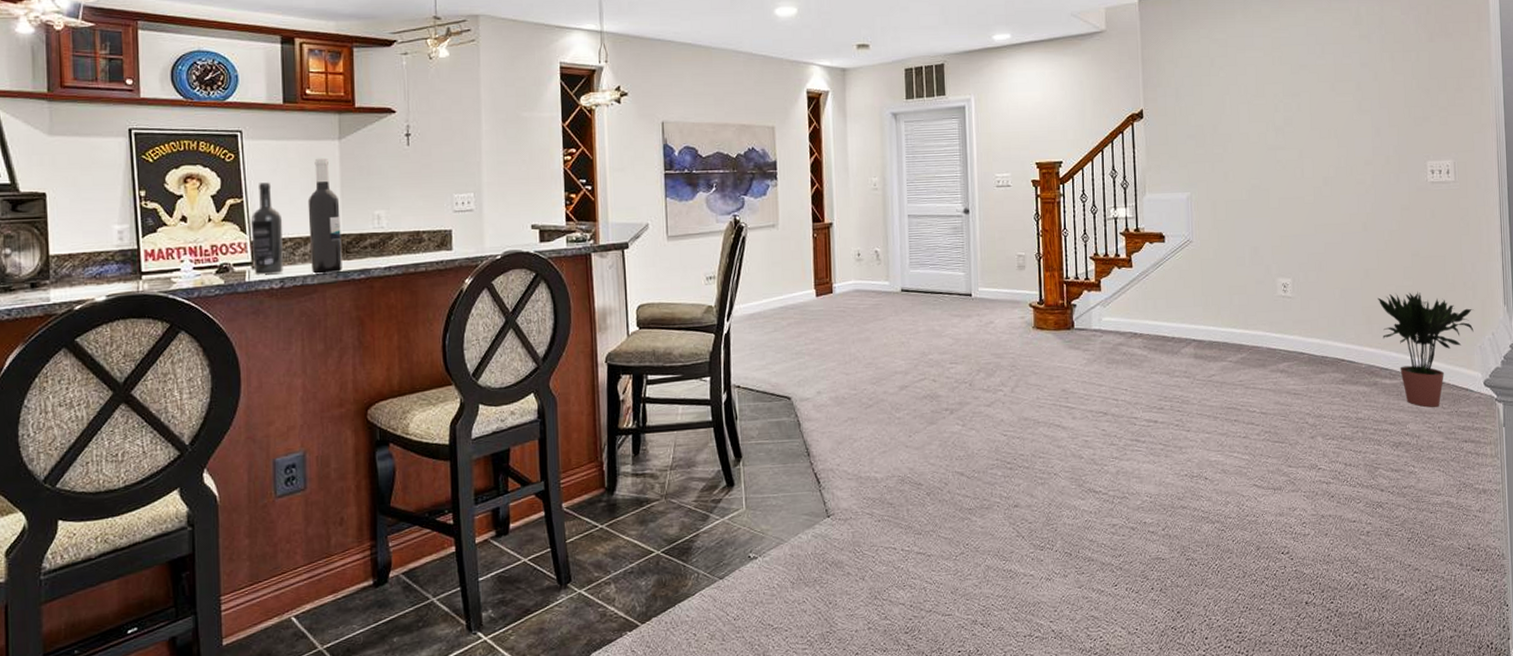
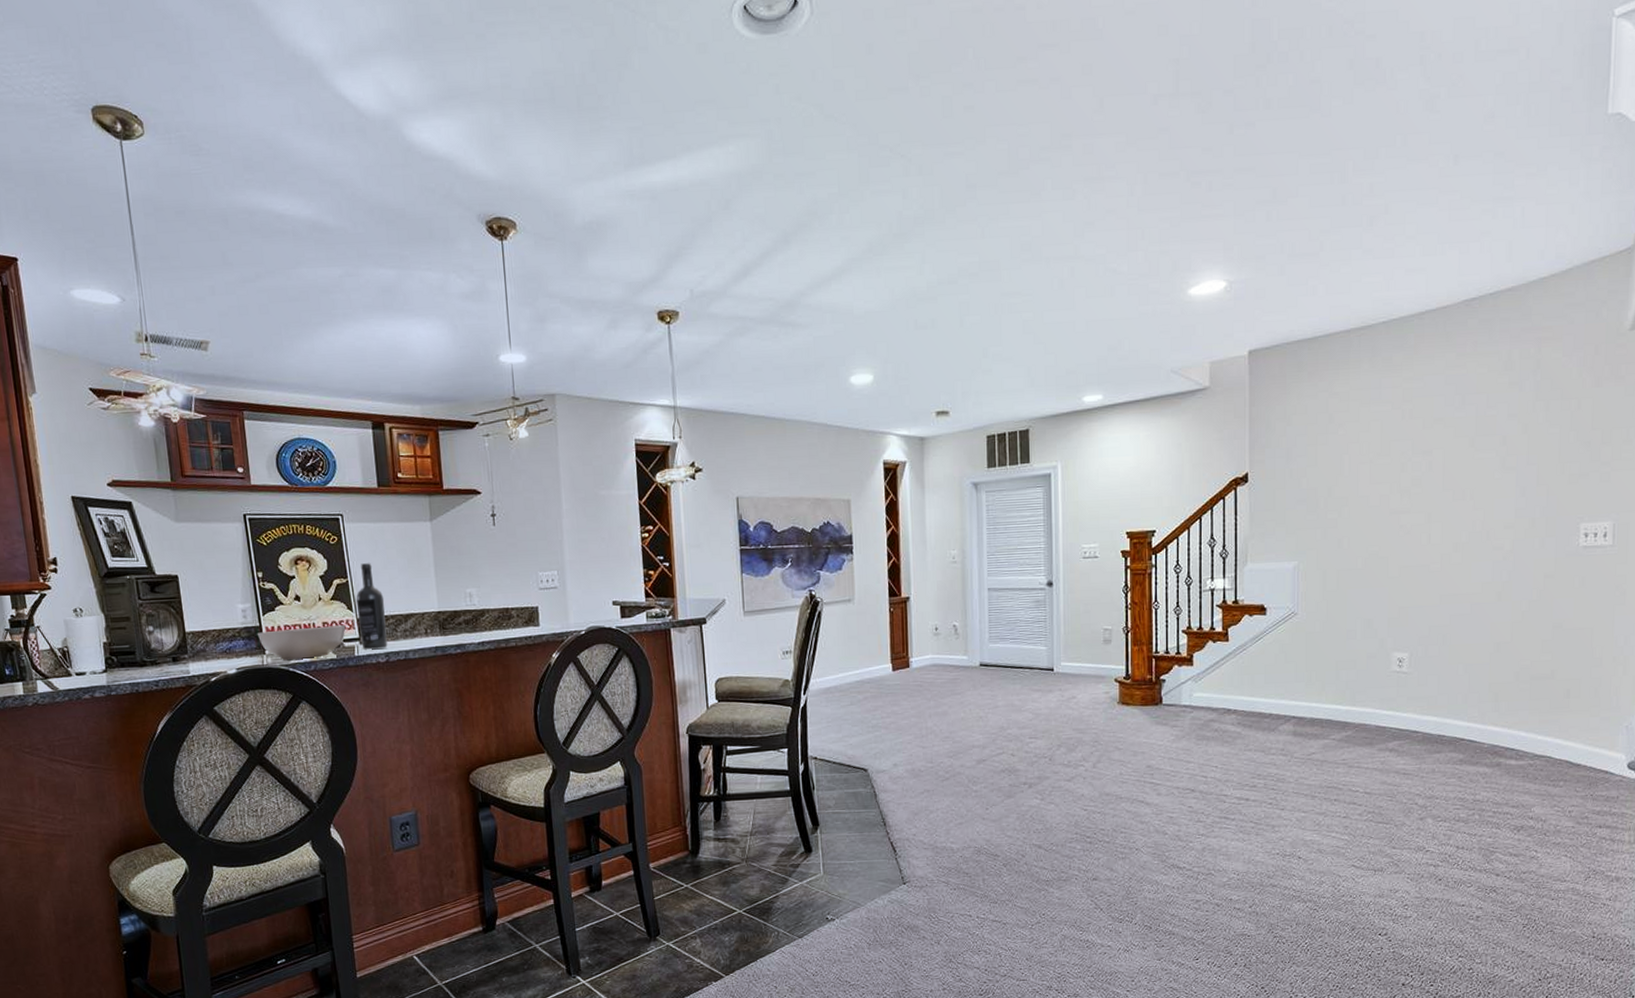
bowl: none [133,248,237,286] -> present [257,625,346,660]
wine bottle: present [307,158,342,274] -> none [405,539,440,649]
potted plant: present [1378,291,1474,407] -> none [1508,667,1623,790]

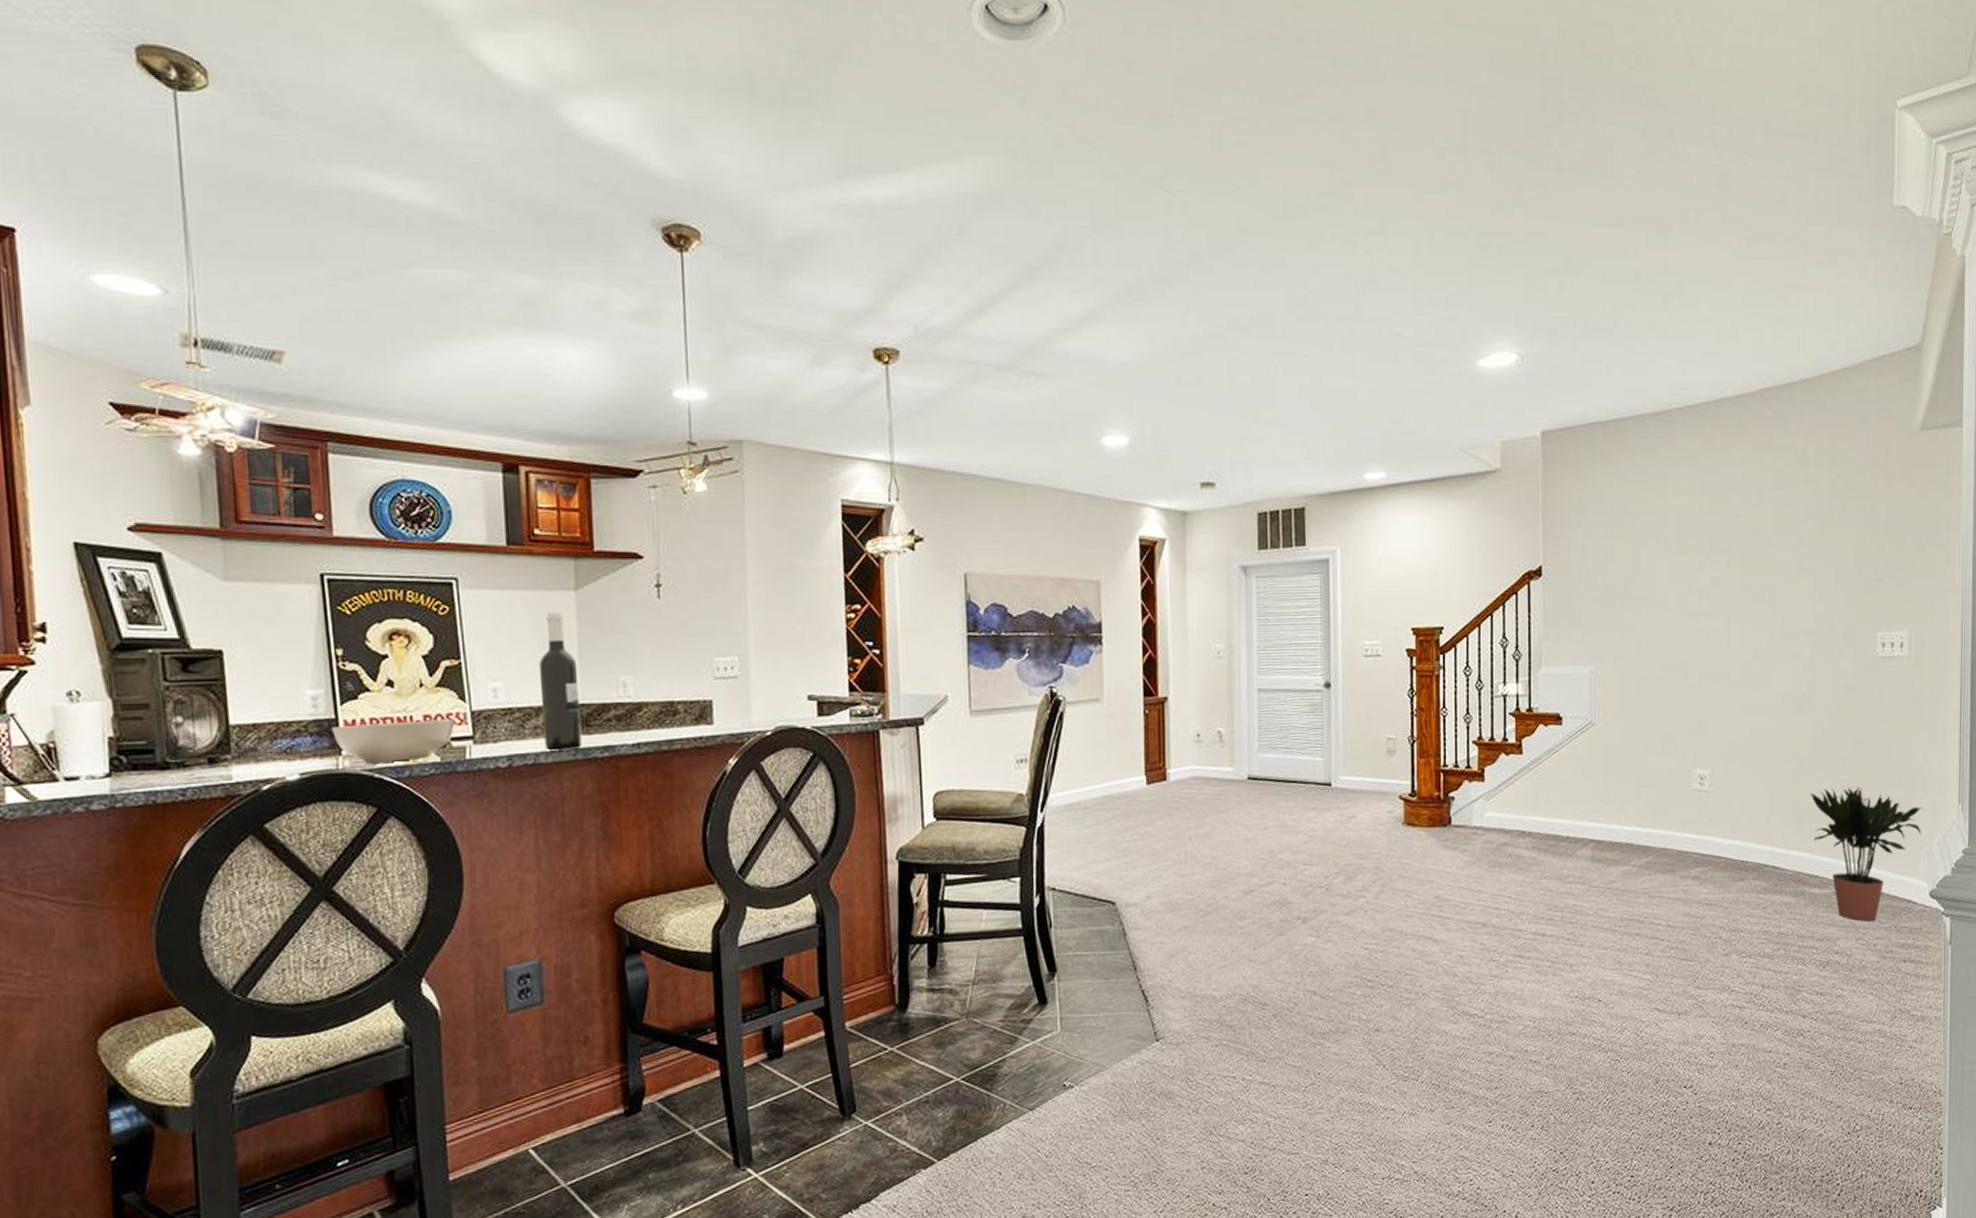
wine bottle: present [355,563,388,650] -> none [470,641,511,752]
wine bottle: none [405,539,440,649] -> present [538,612,582,751]
potted plant: none [1508,667,1623,790] -> present [1810,786,1923,922]

